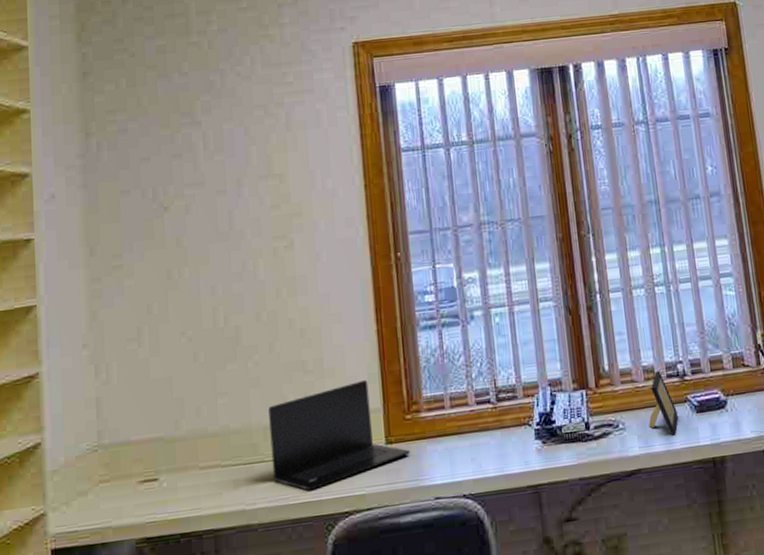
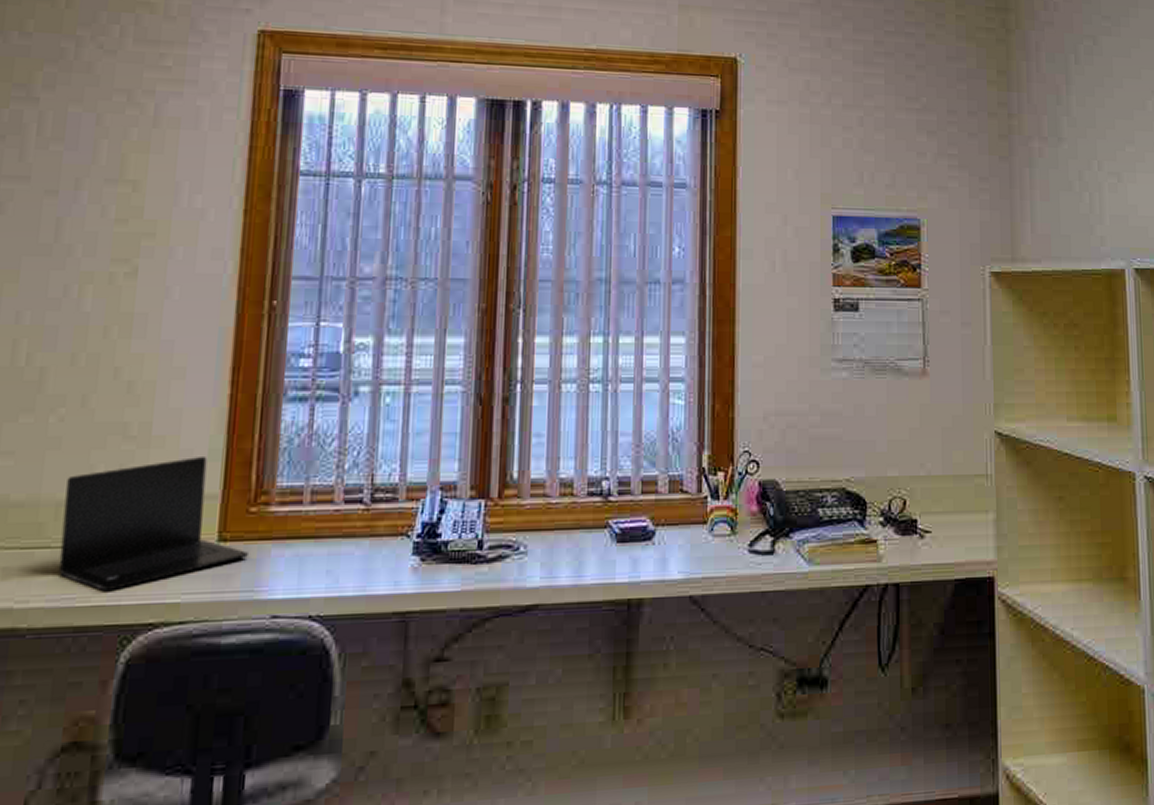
picture frame: present [648,370,679,436] -> none [557,486,595,567]

